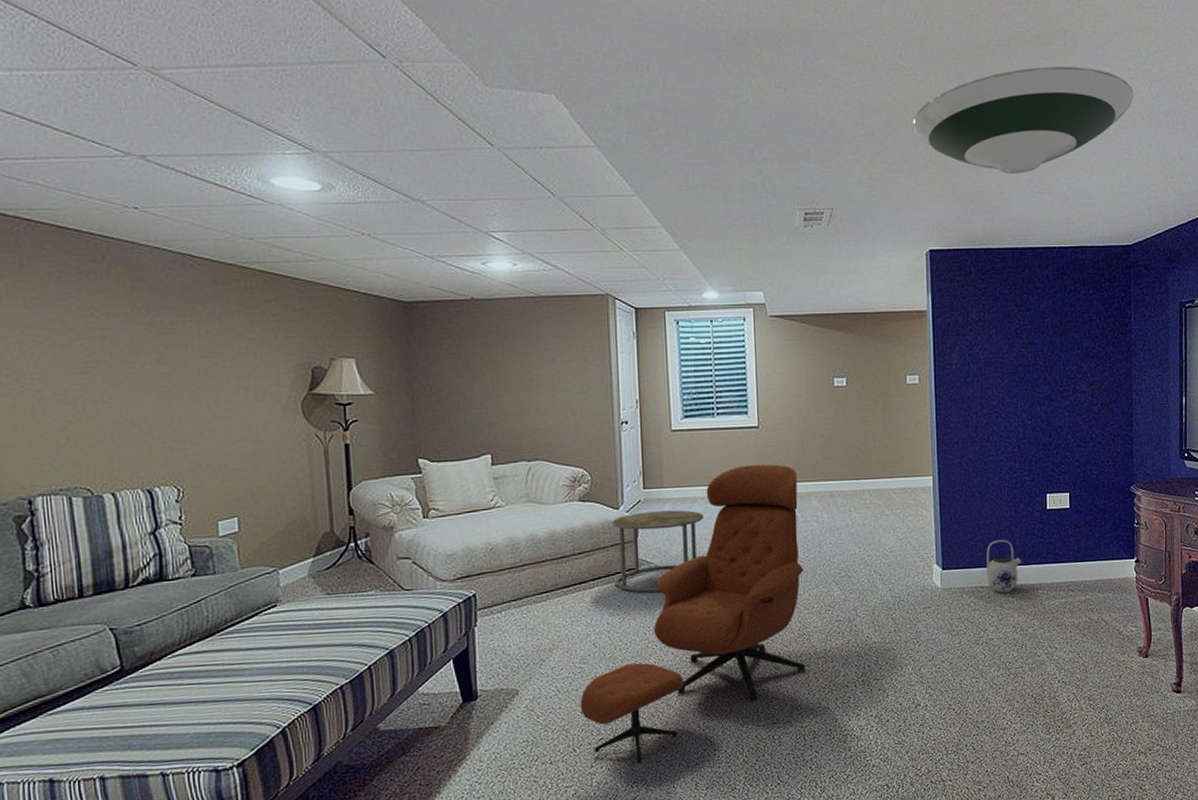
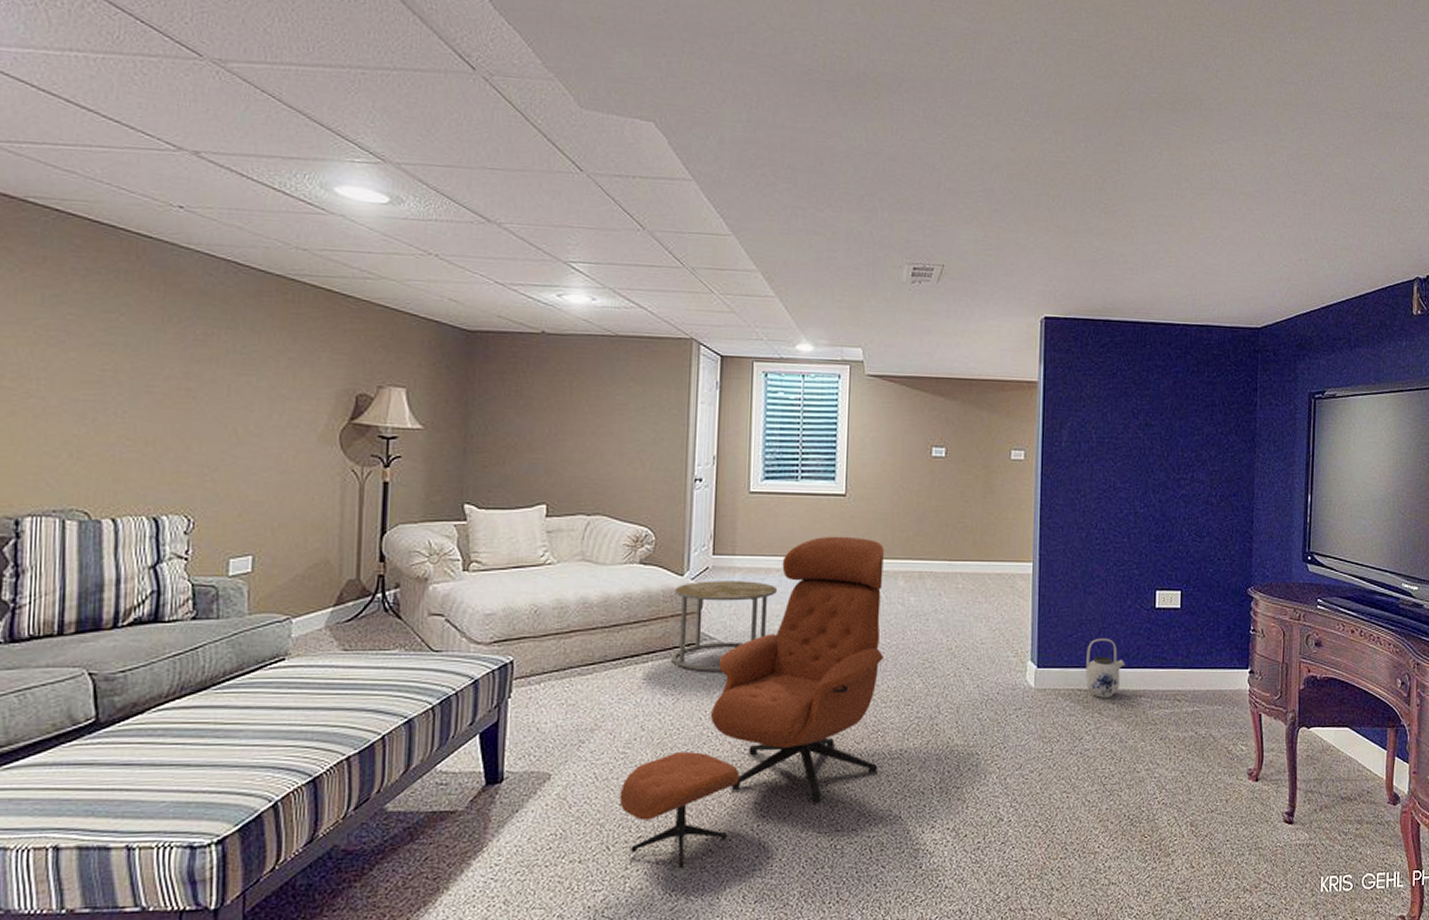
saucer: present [913,66,1134,174] -> none [1035,134,1270,244]

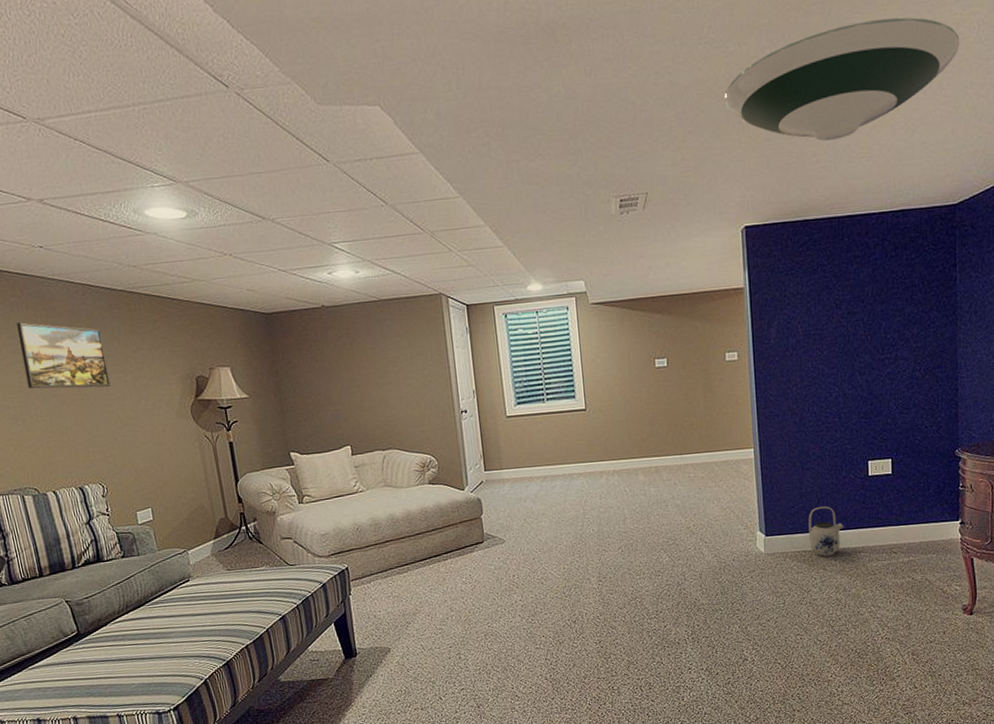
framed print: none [113,294,240,391] -> present [16,322,111,389]
armchair: present [619,536,884,869] -> none [442,443,639,711]
side table: present [671,581,778,672] -> none [459,488,541,564]
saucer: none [1035,134,1270,244] -> present [724,17,960,141]

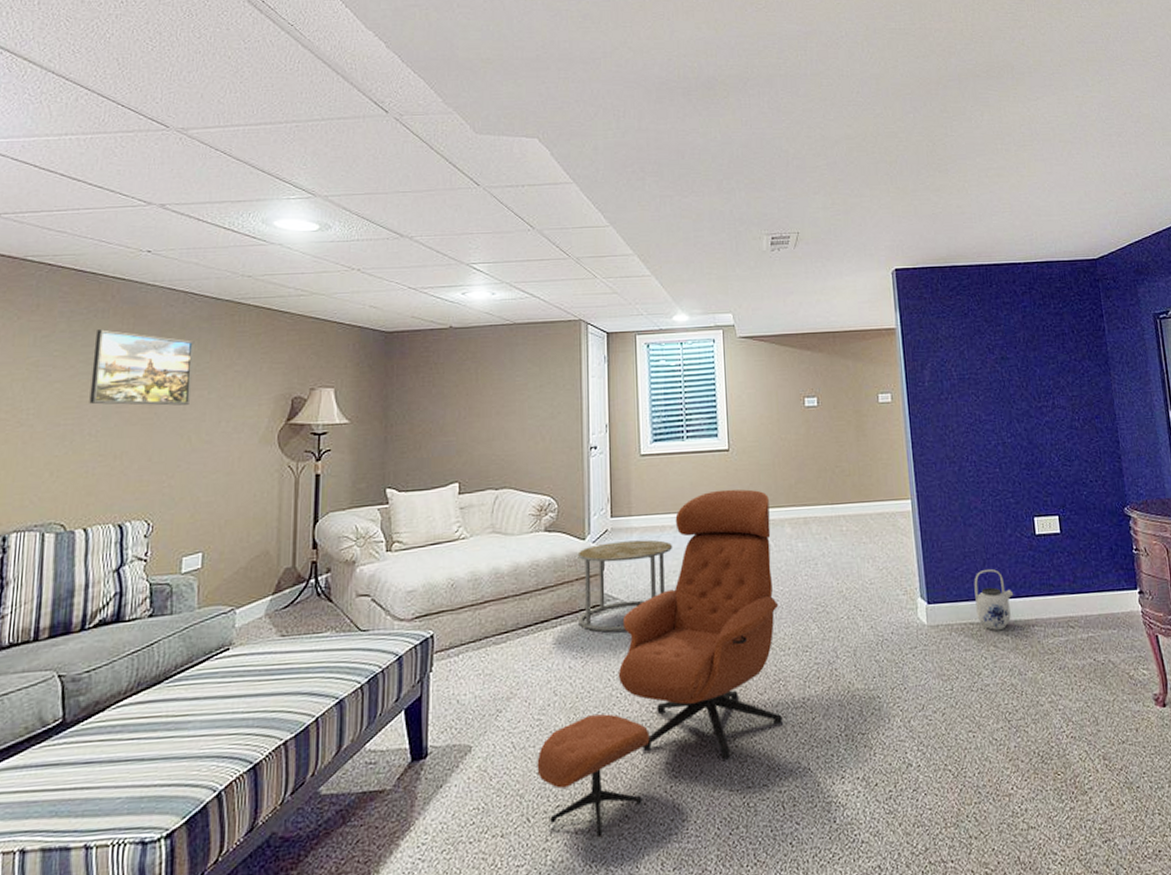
armchair: none [442,443,639,711] -> present [537,489,783,838]
side table: none [459,488,541,564] -> present [577,539,673,633]
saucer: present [724,17,960,141] -> none [872,96,1084,195]

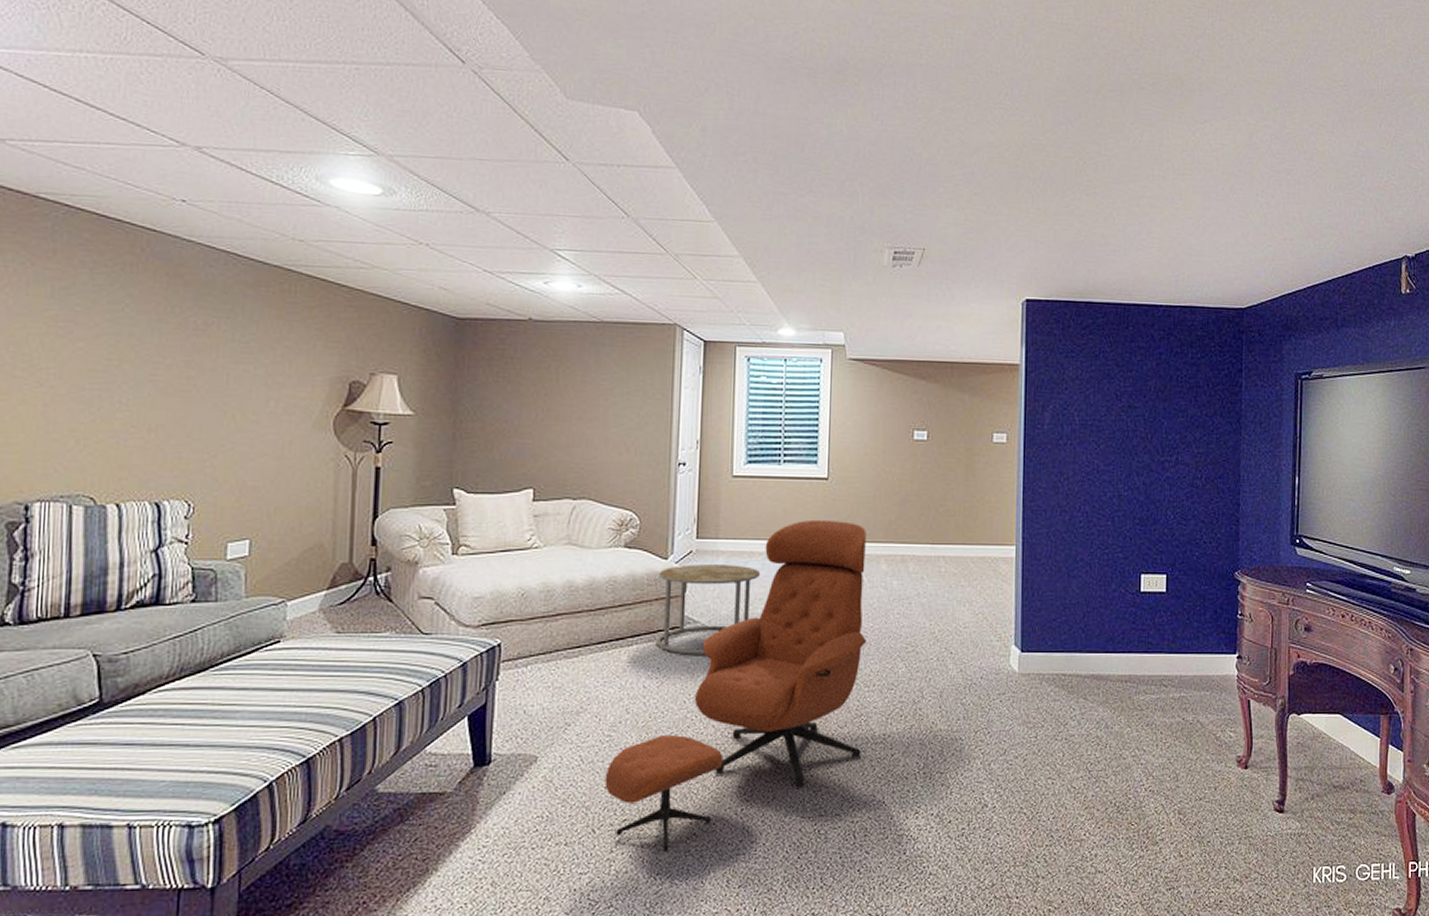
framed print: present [89,329,195,406] -> none [118,286,238,379]
teapot: present [974,569,1014,630] -> none [1070,623,1111,683]

